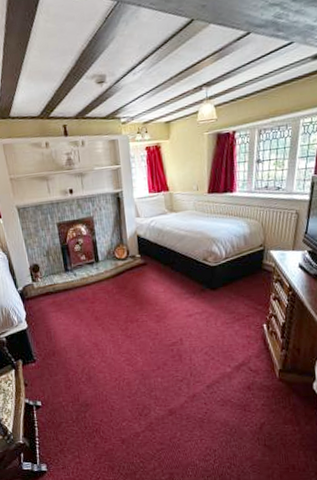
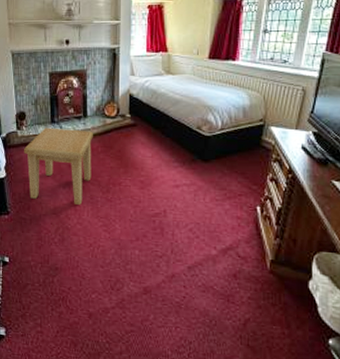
side table: none [42,274,110,345] -> present [24,127,93,205]

